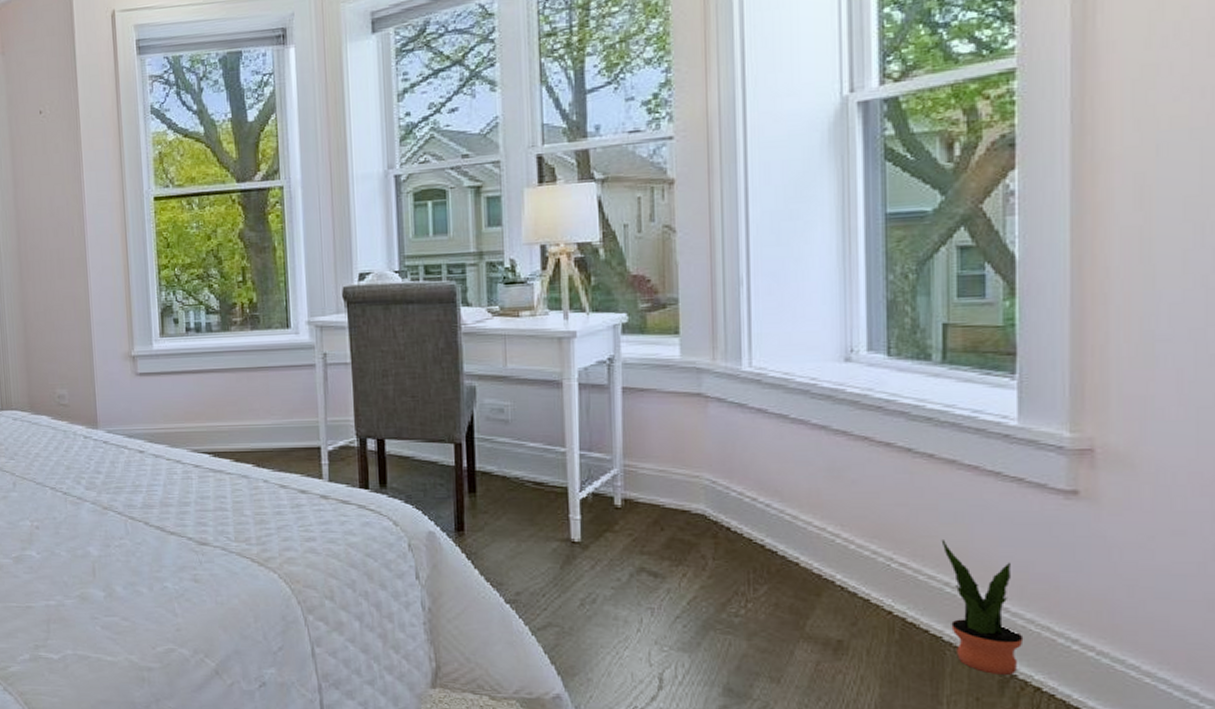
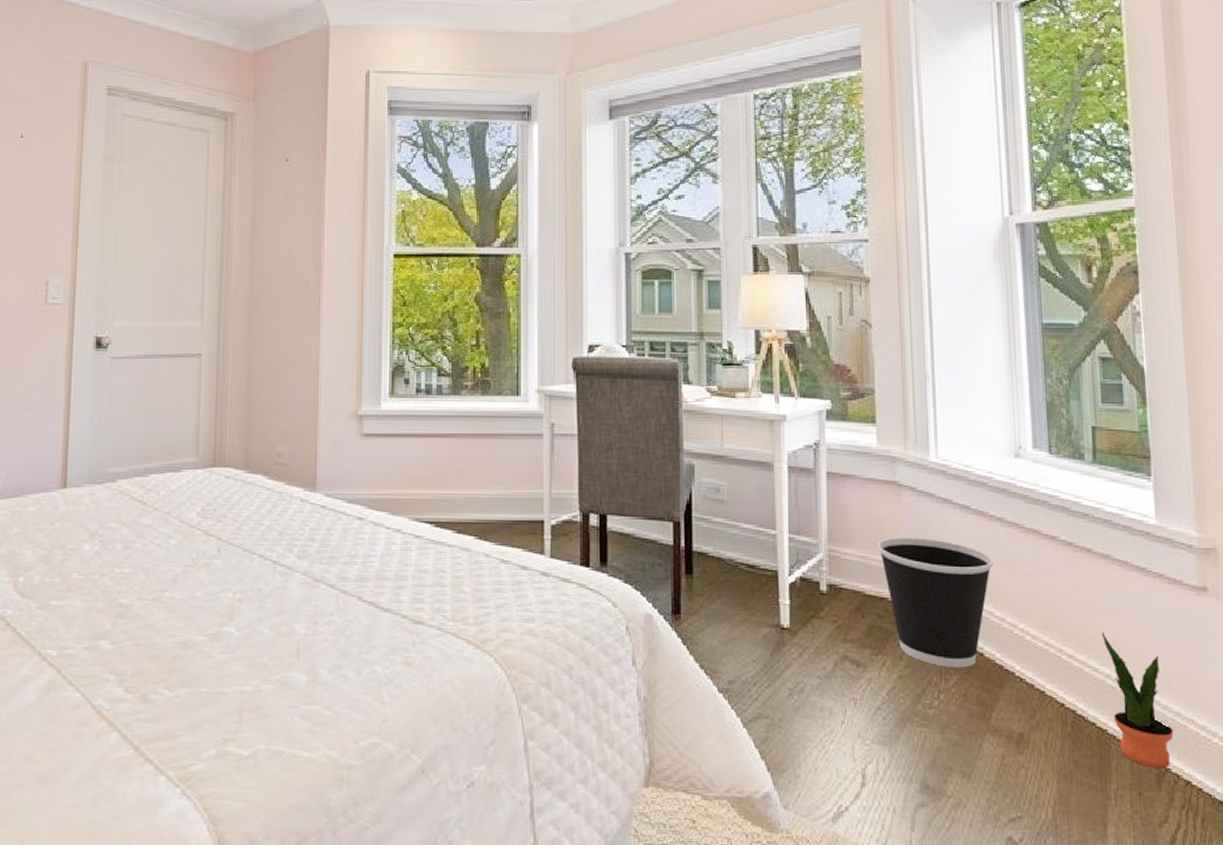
wastebasket: none [679,450,814,578] -> present [877,537,993,668]

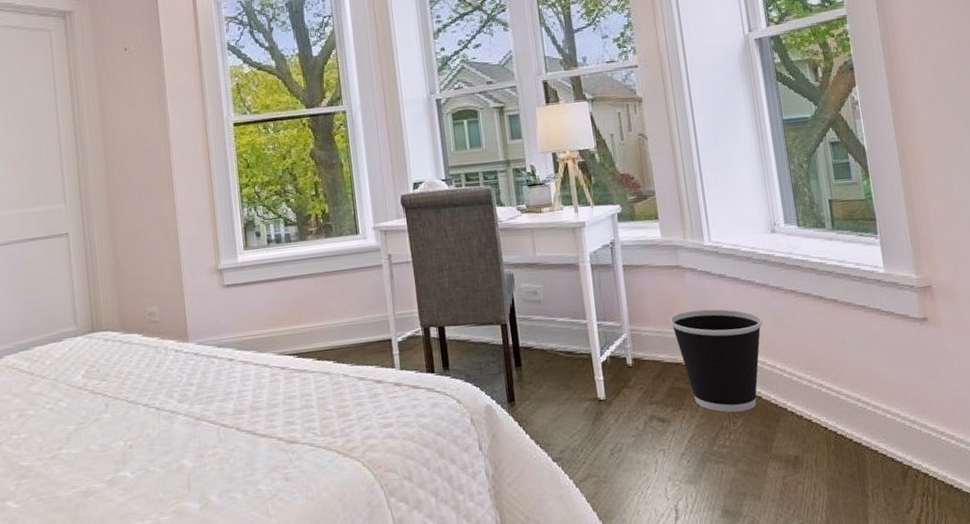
potted plant: present [1101,632,1174,768] -> none [850,365,912,468]

